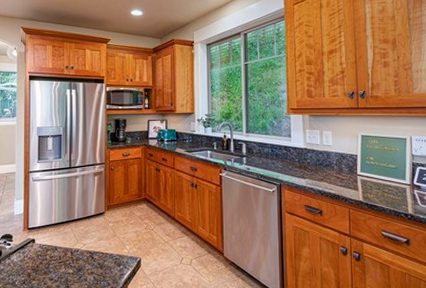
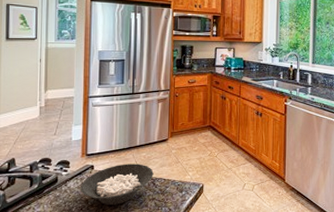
cereal bowl: none [23,237,92,278] -> present [80,164,154,205]

